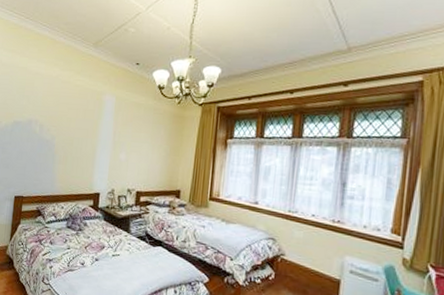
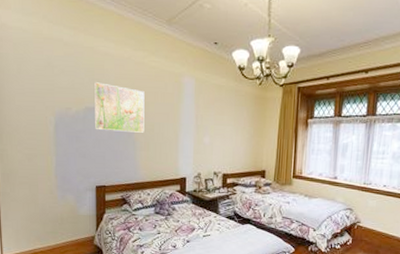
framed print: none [20,98,68,147] -> present [94,82,145,133]

